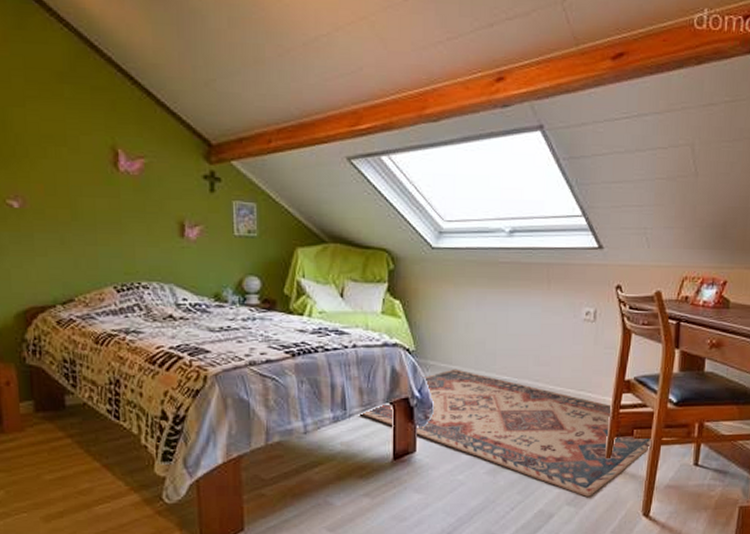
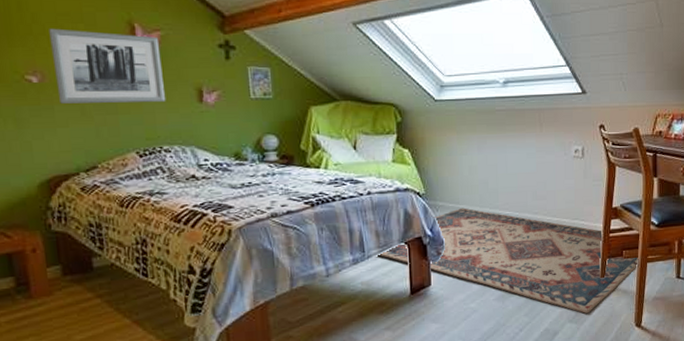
wall art: none [32,151,147,235] -> present [49,28,166,104]

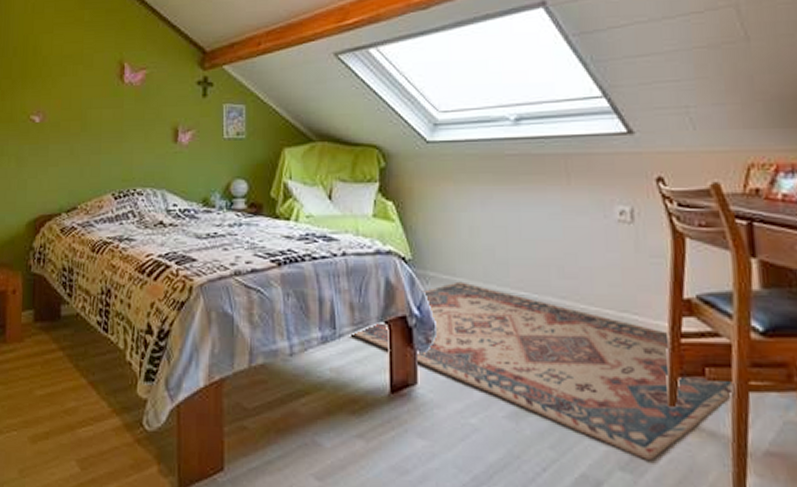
wall art: present [49,28,166,104] -> none [53,70,144,143]

